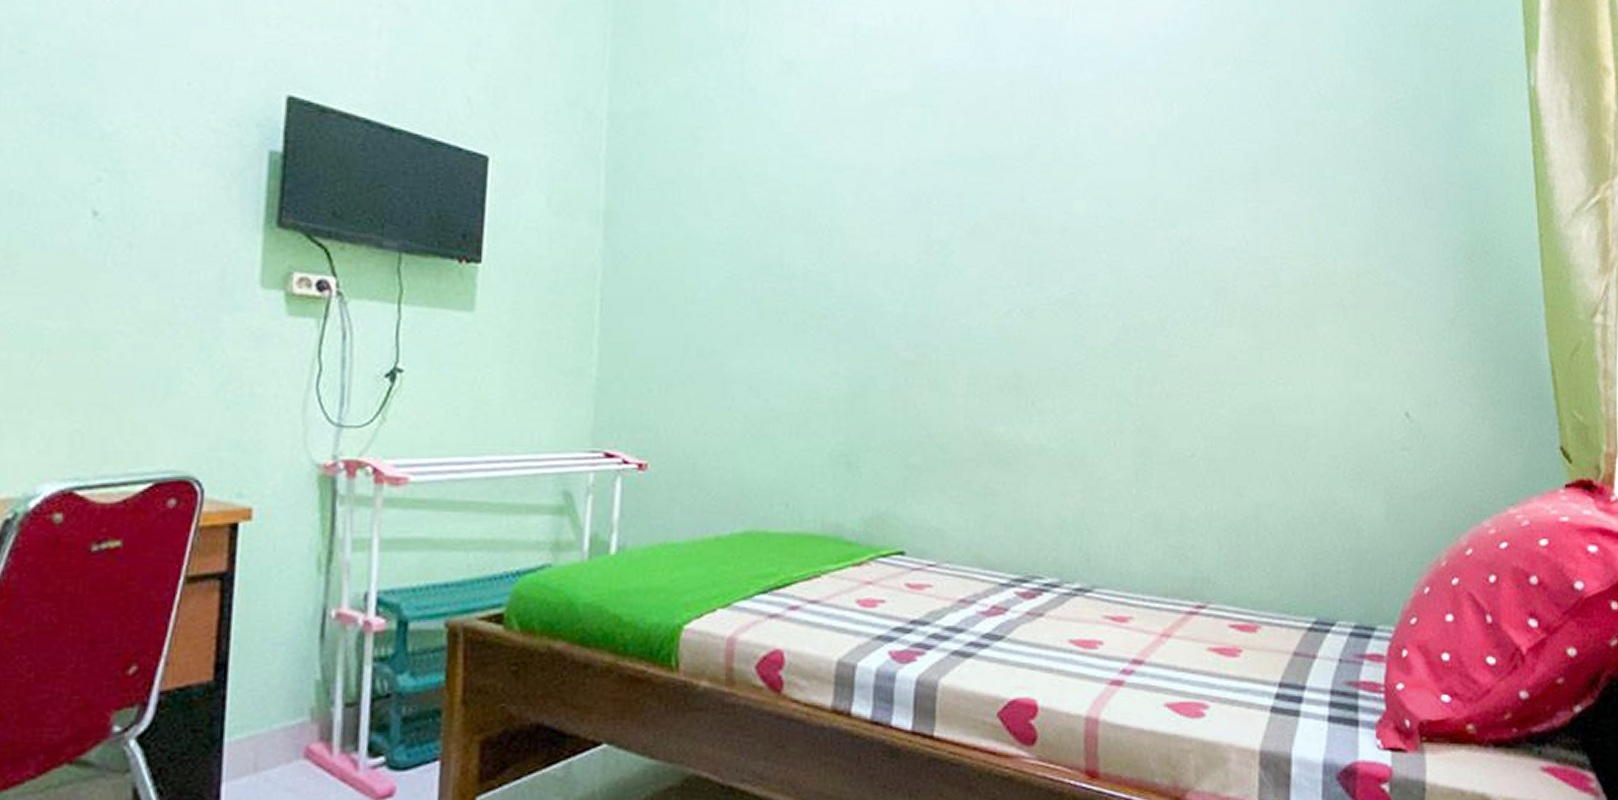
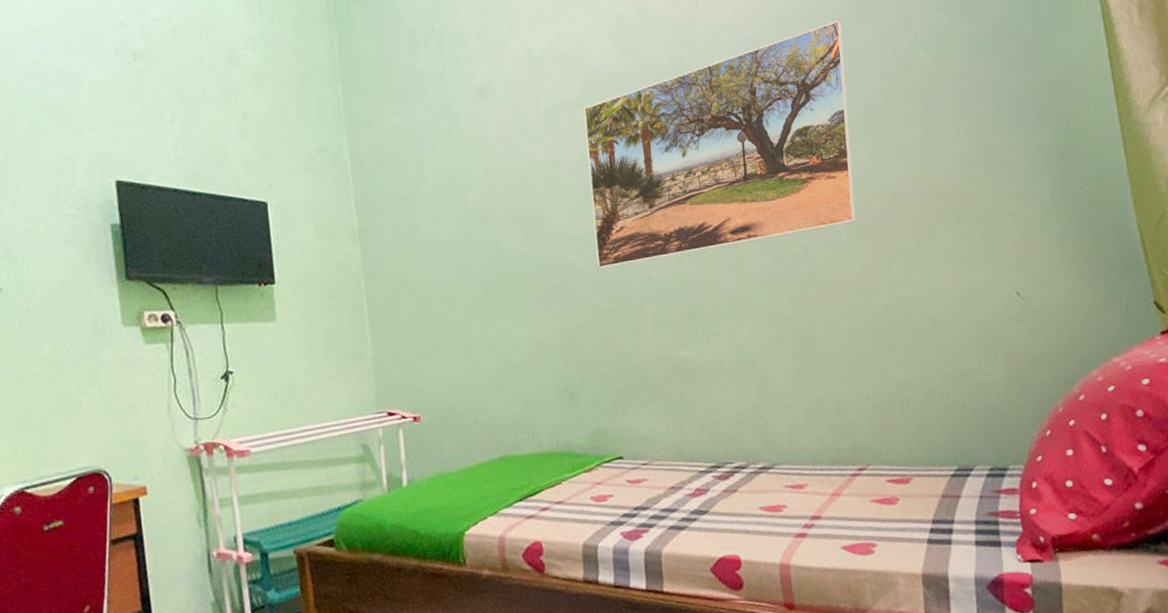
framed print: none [905,56,1235,309] -> present [583,20,856,269]

